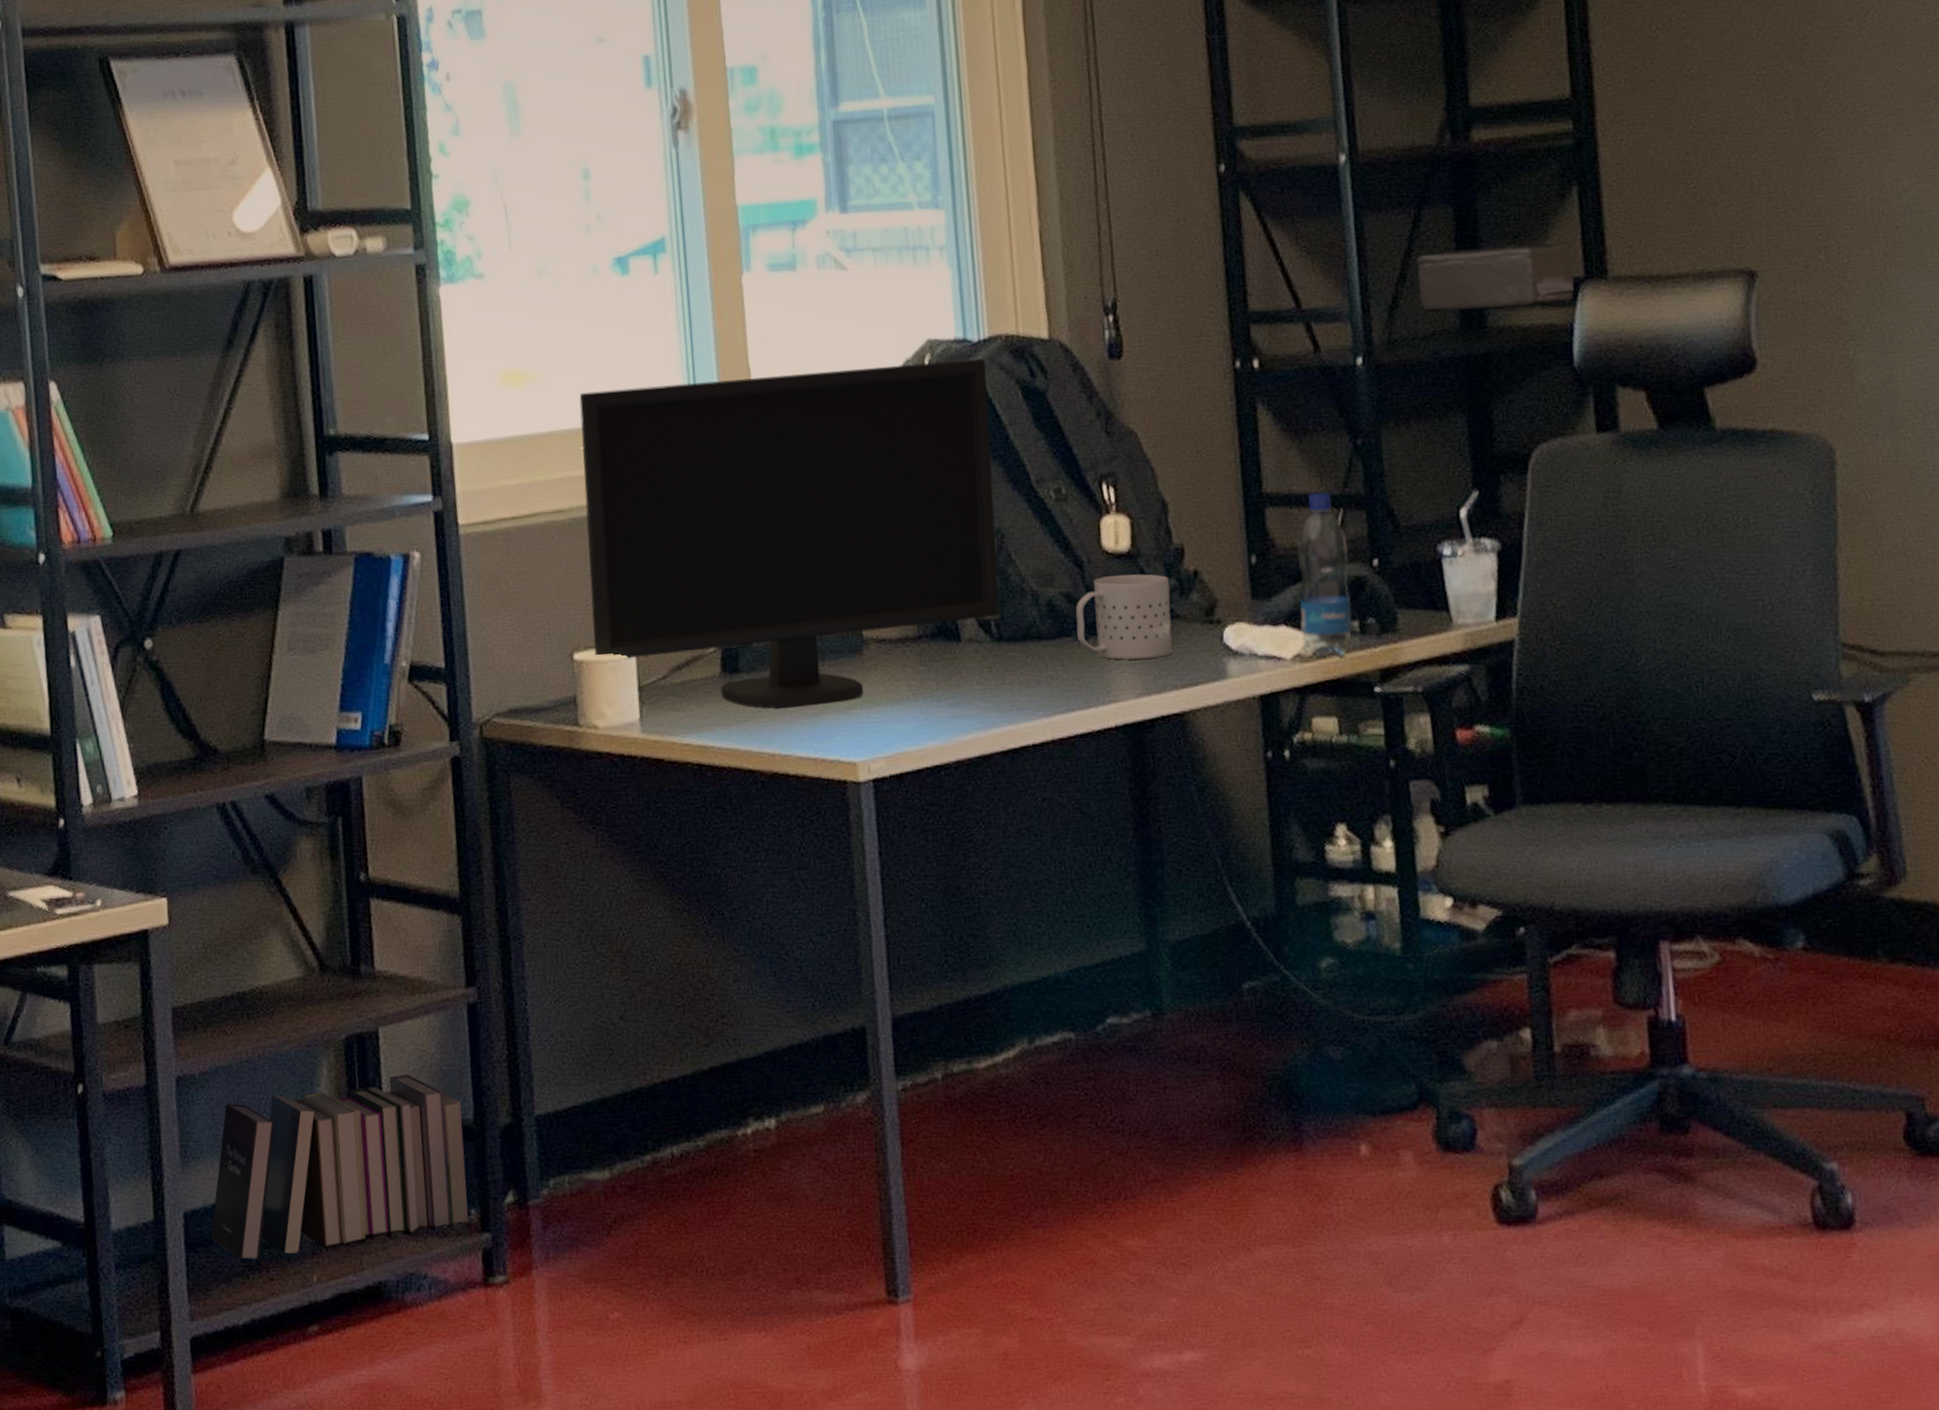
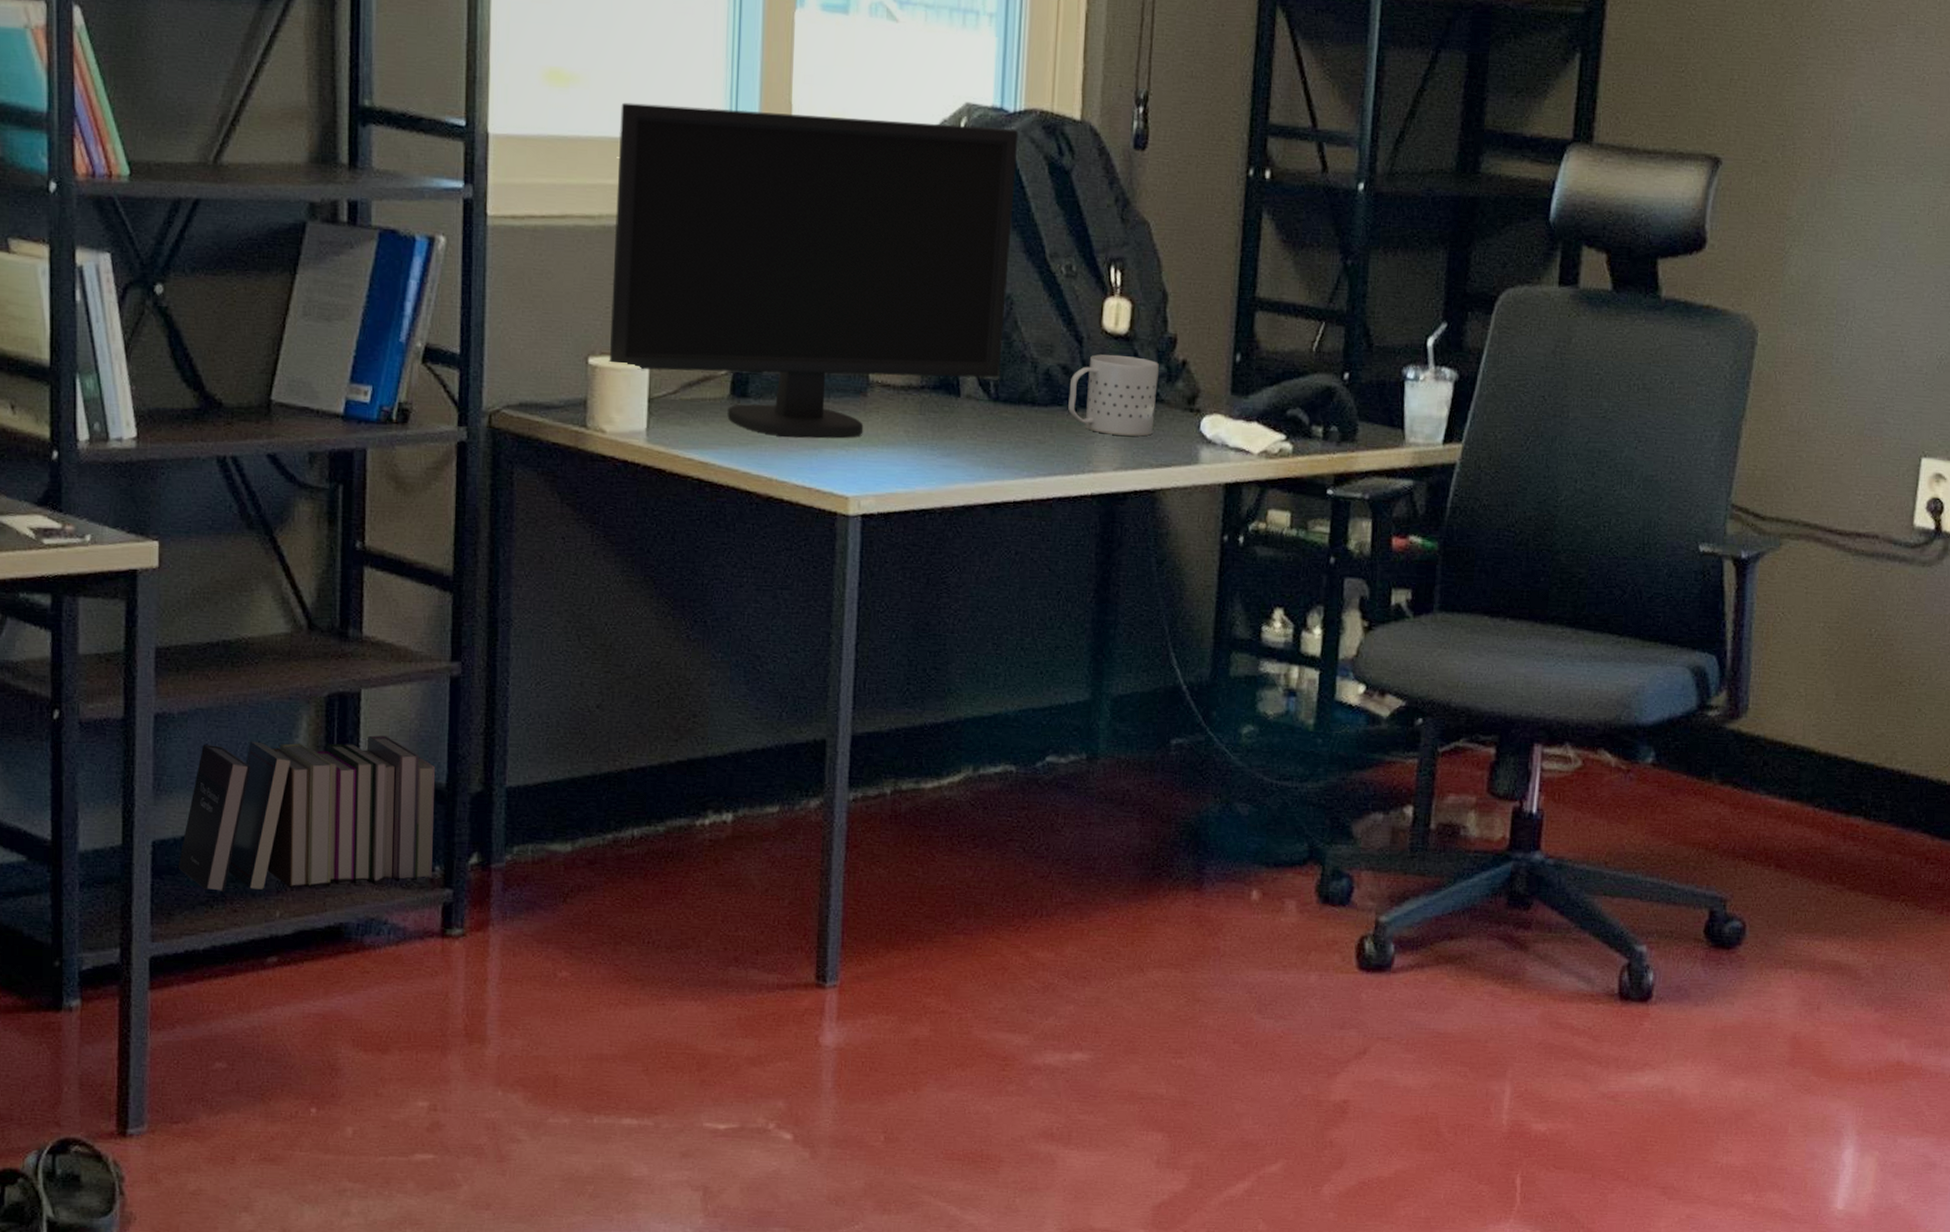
bottle: present [1297,492,1352,659] -> none [1270,303,1324,458]
decorative box: present [1416,242,1574,312] -> none [1424,95,1565,161]

